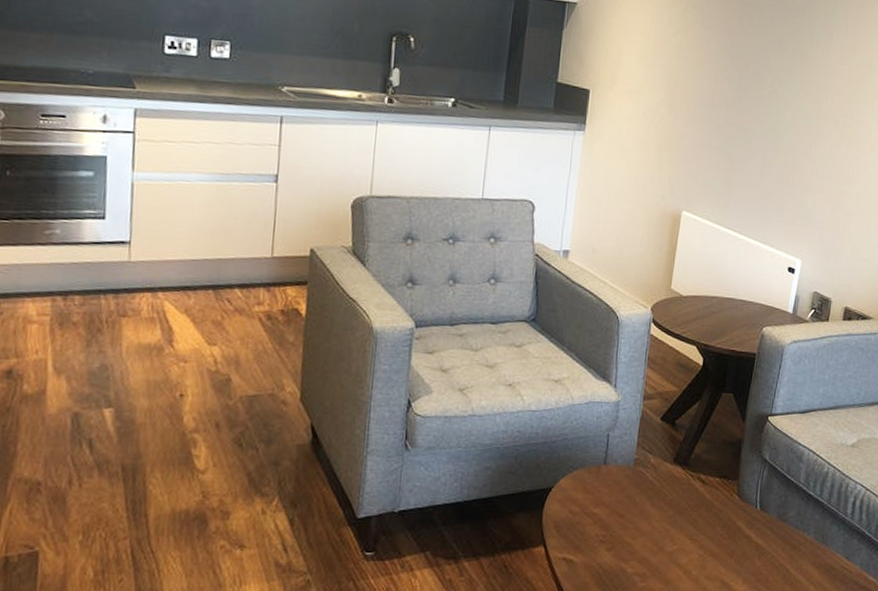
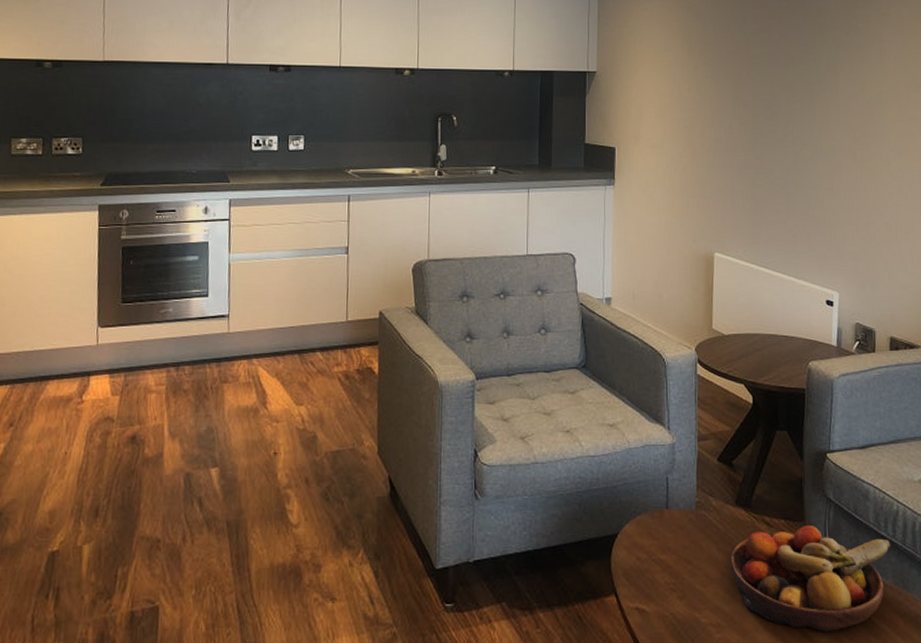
fruit bowl: none [660,484,817,582] -> present [729,526,891,632]

